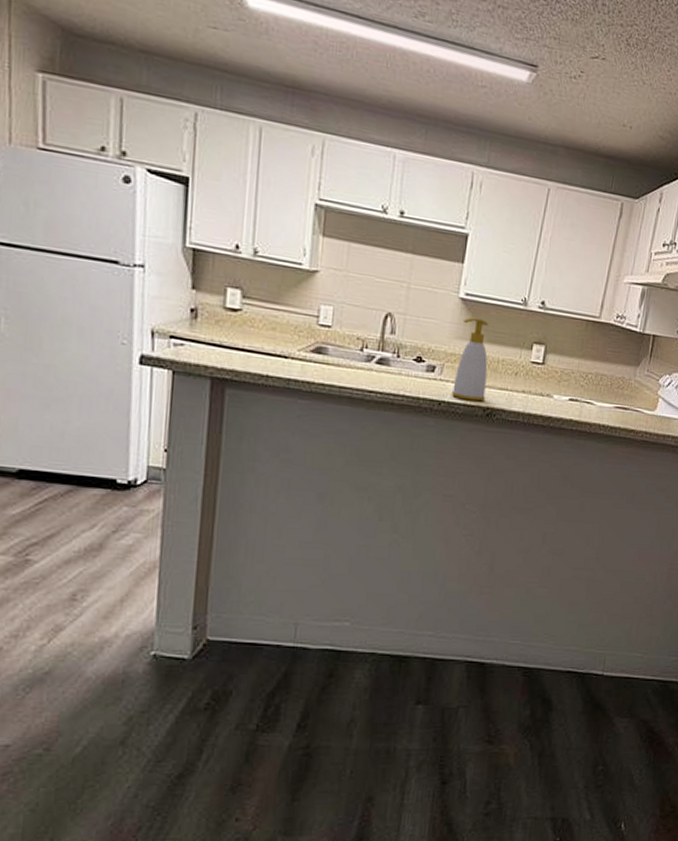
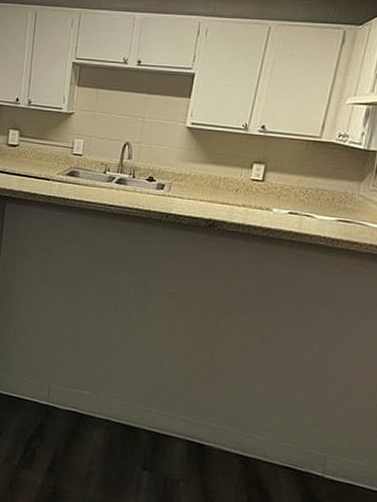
soap bottle: present [451,317,488,402] -> none [177,142,211,214]

